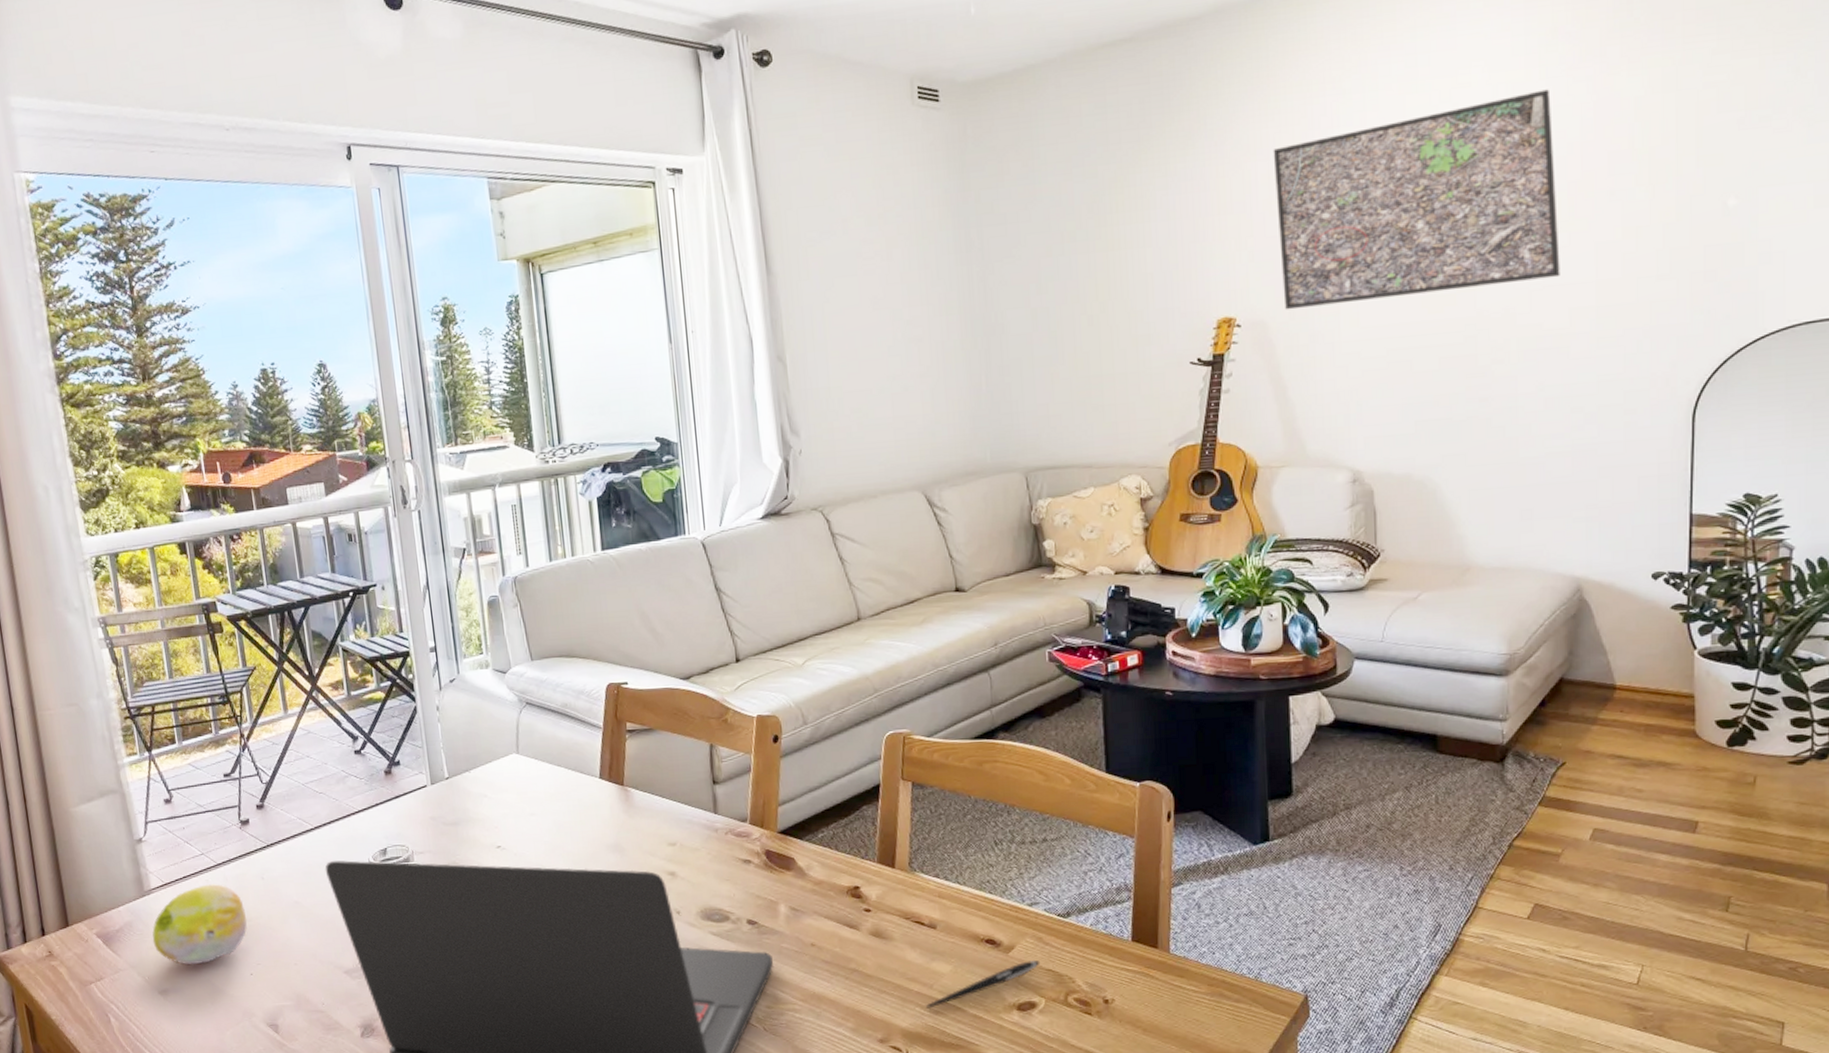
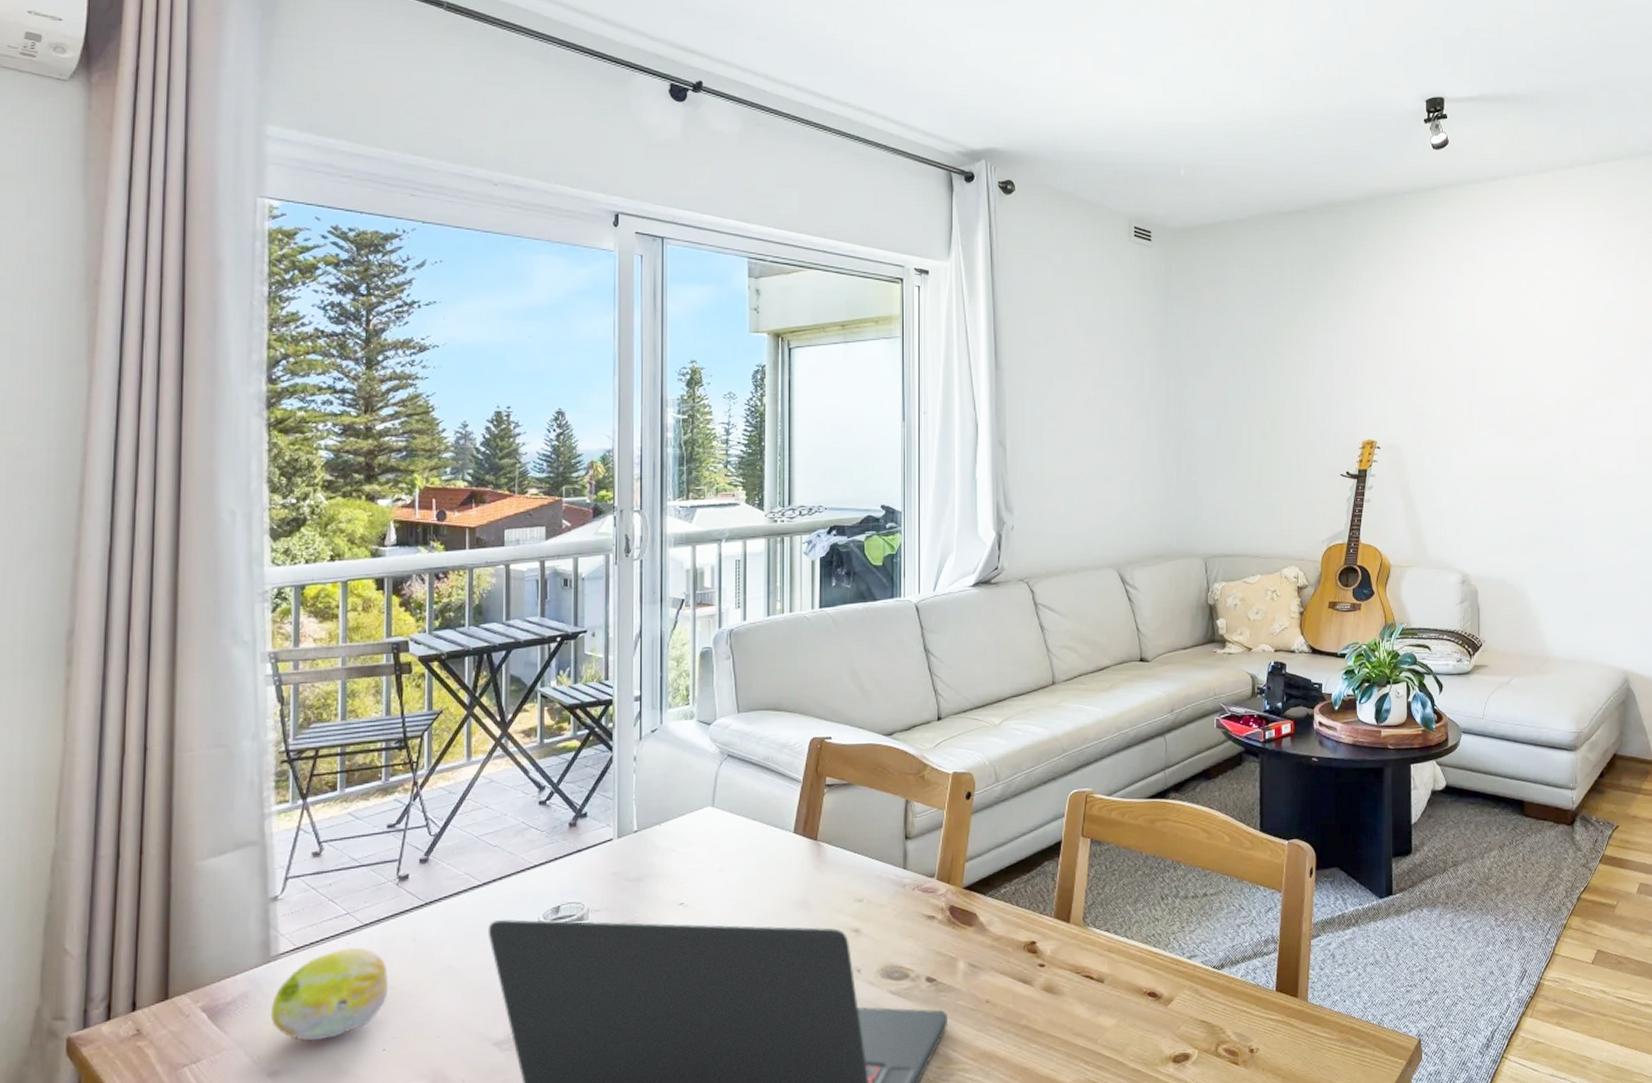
pen: present [926,959,1041,1009] -> none [1090,1011,1196,1064]
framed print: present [1273,89,1560,310] -> none [1407,288,1611,438]

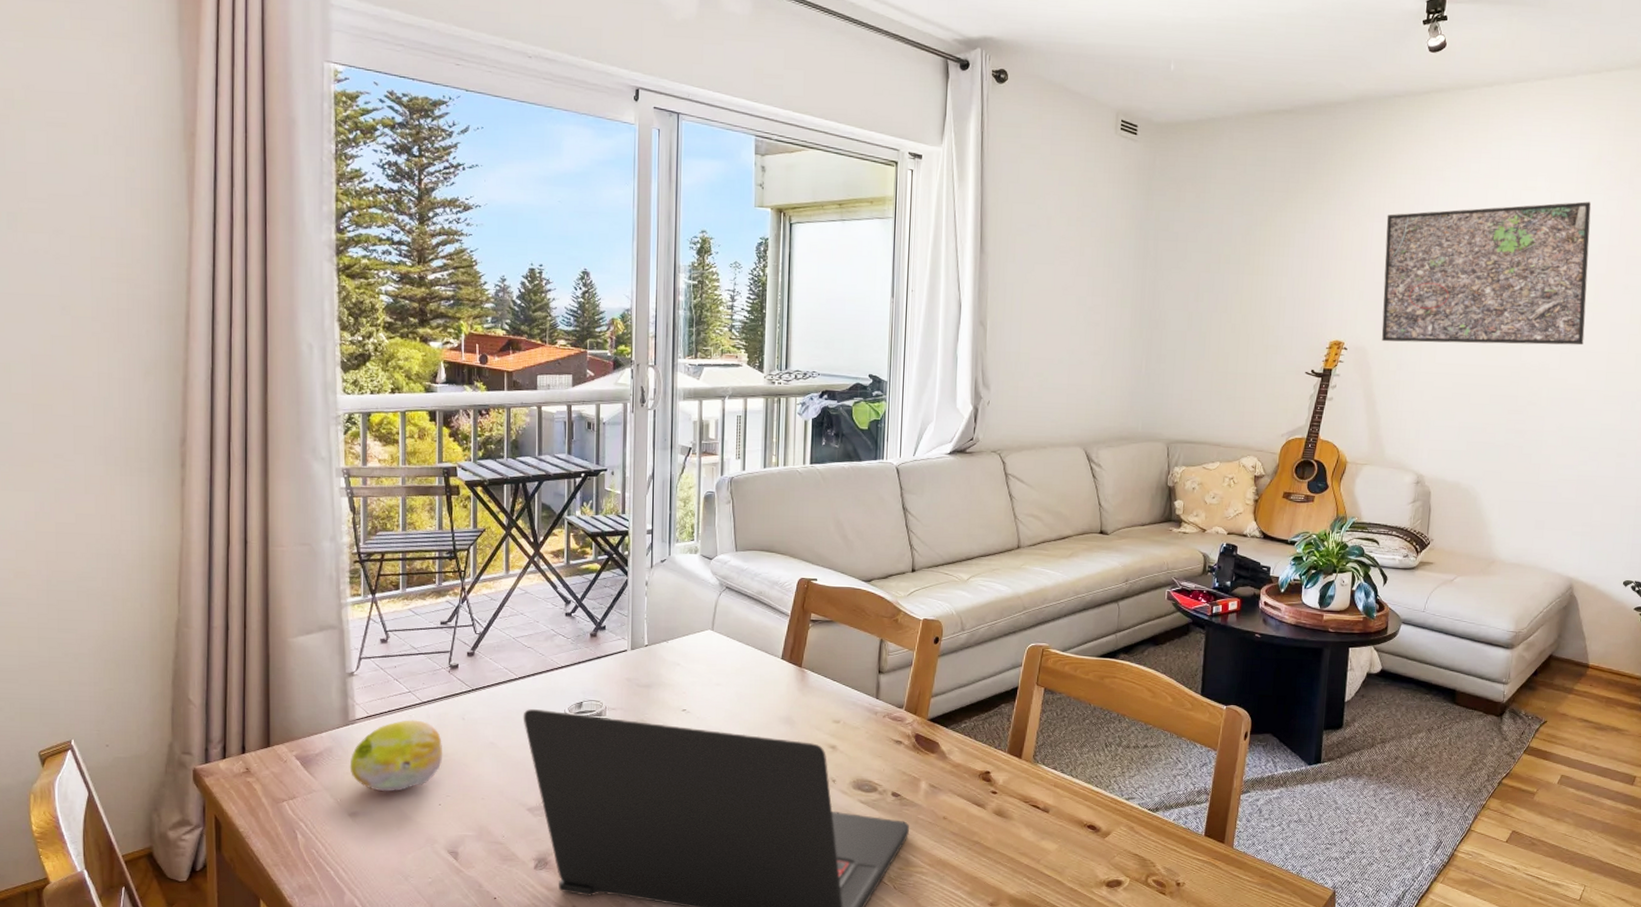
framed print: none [1407,288,1611,438] -> present [1381,201,1592,346]

